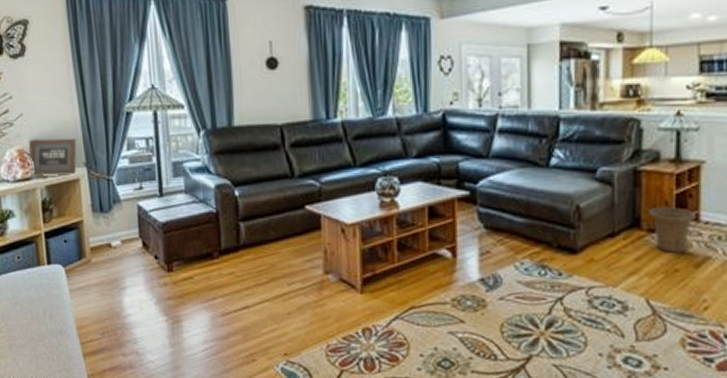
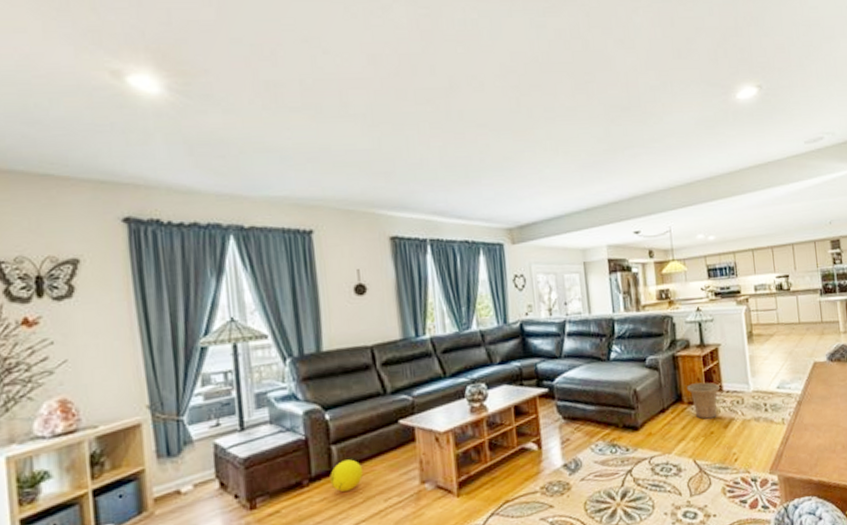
picture frame: present [29,138,77,176] -> none [74,380,139,428]
toy ball: none [238,238,269,270] -> present [330,459,364,493]

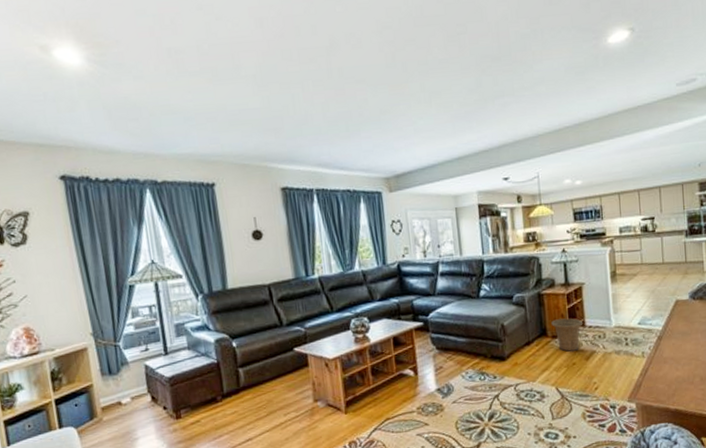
toy ball: present [330,459,364,493] -> none [238,380,266,407]

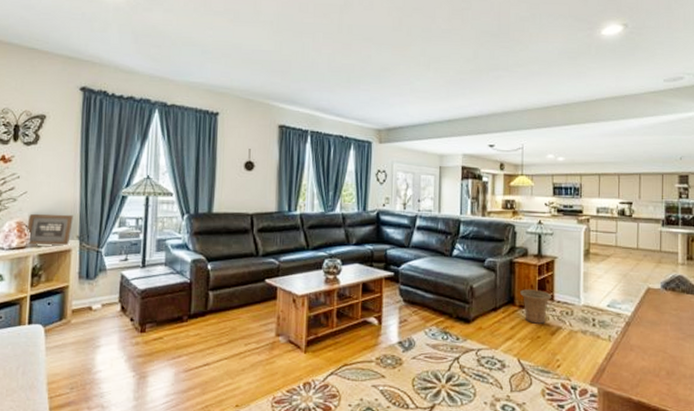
picture frame: none [35,312,84,350] -> present [26,214,73,246]

